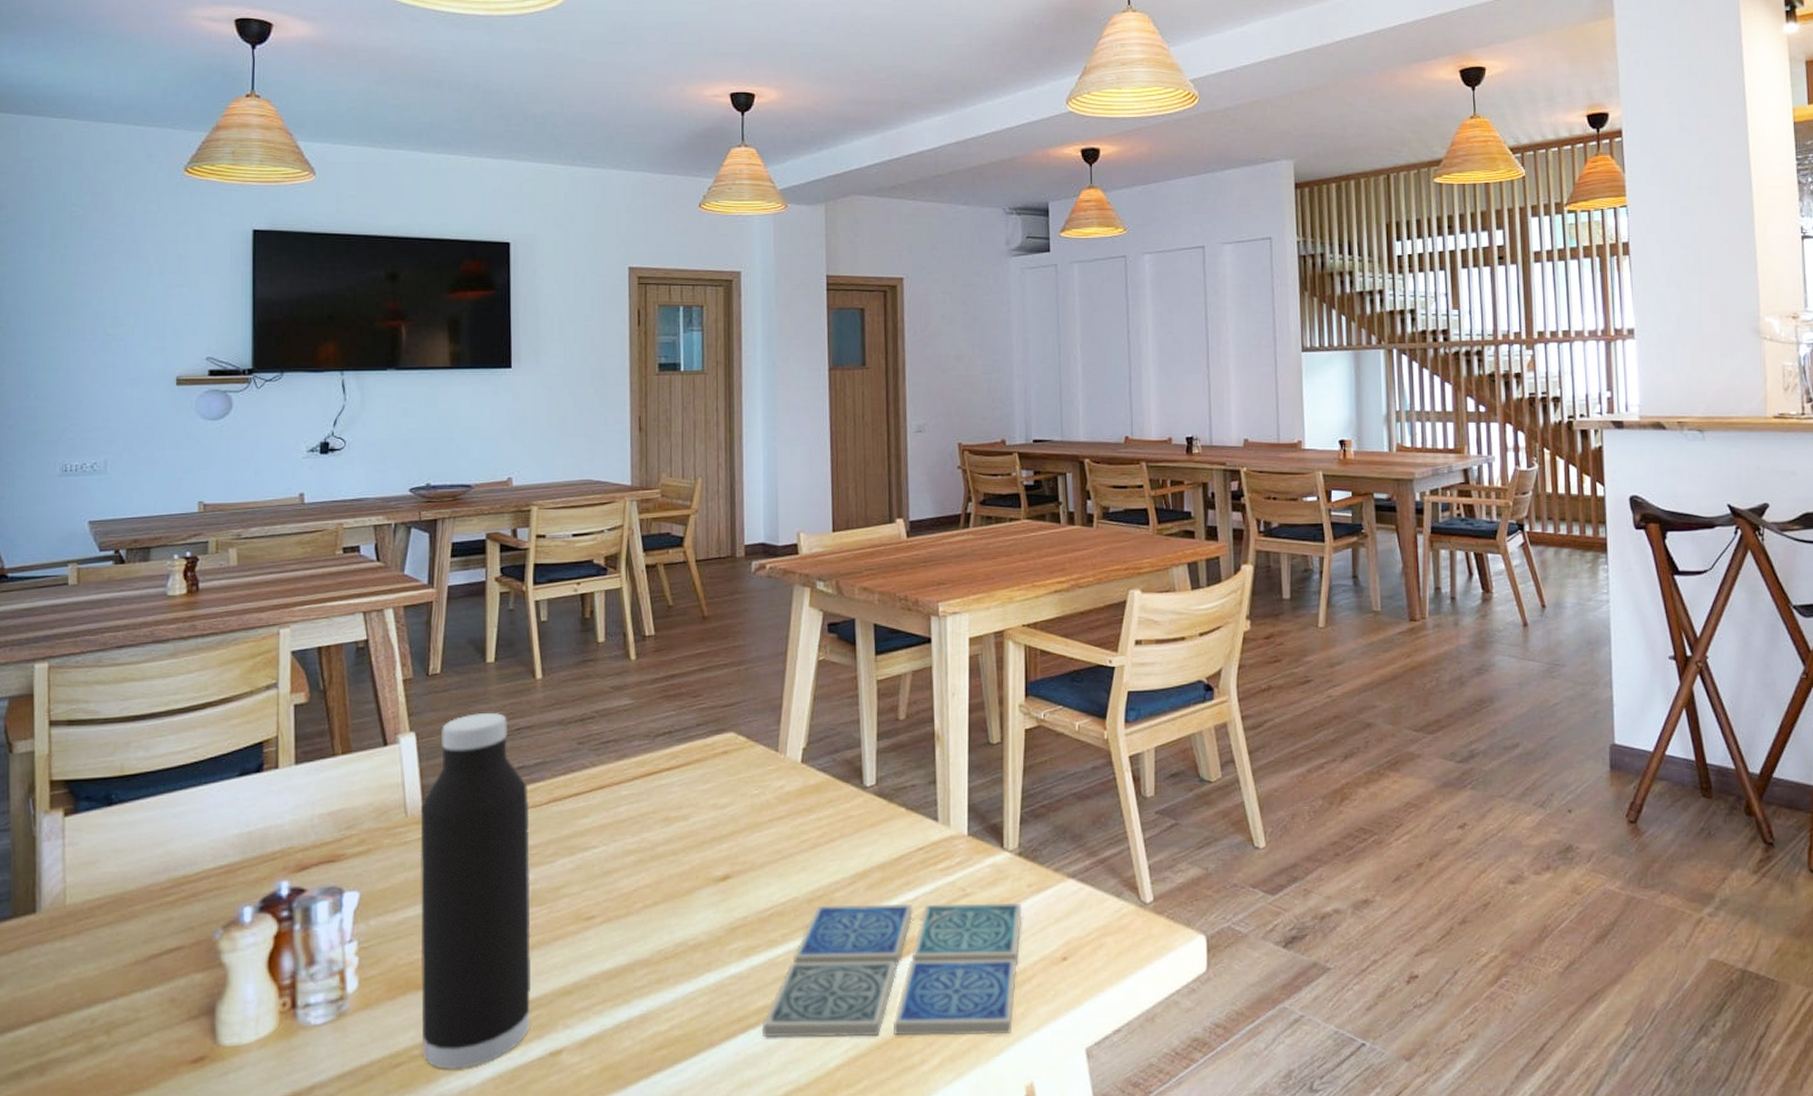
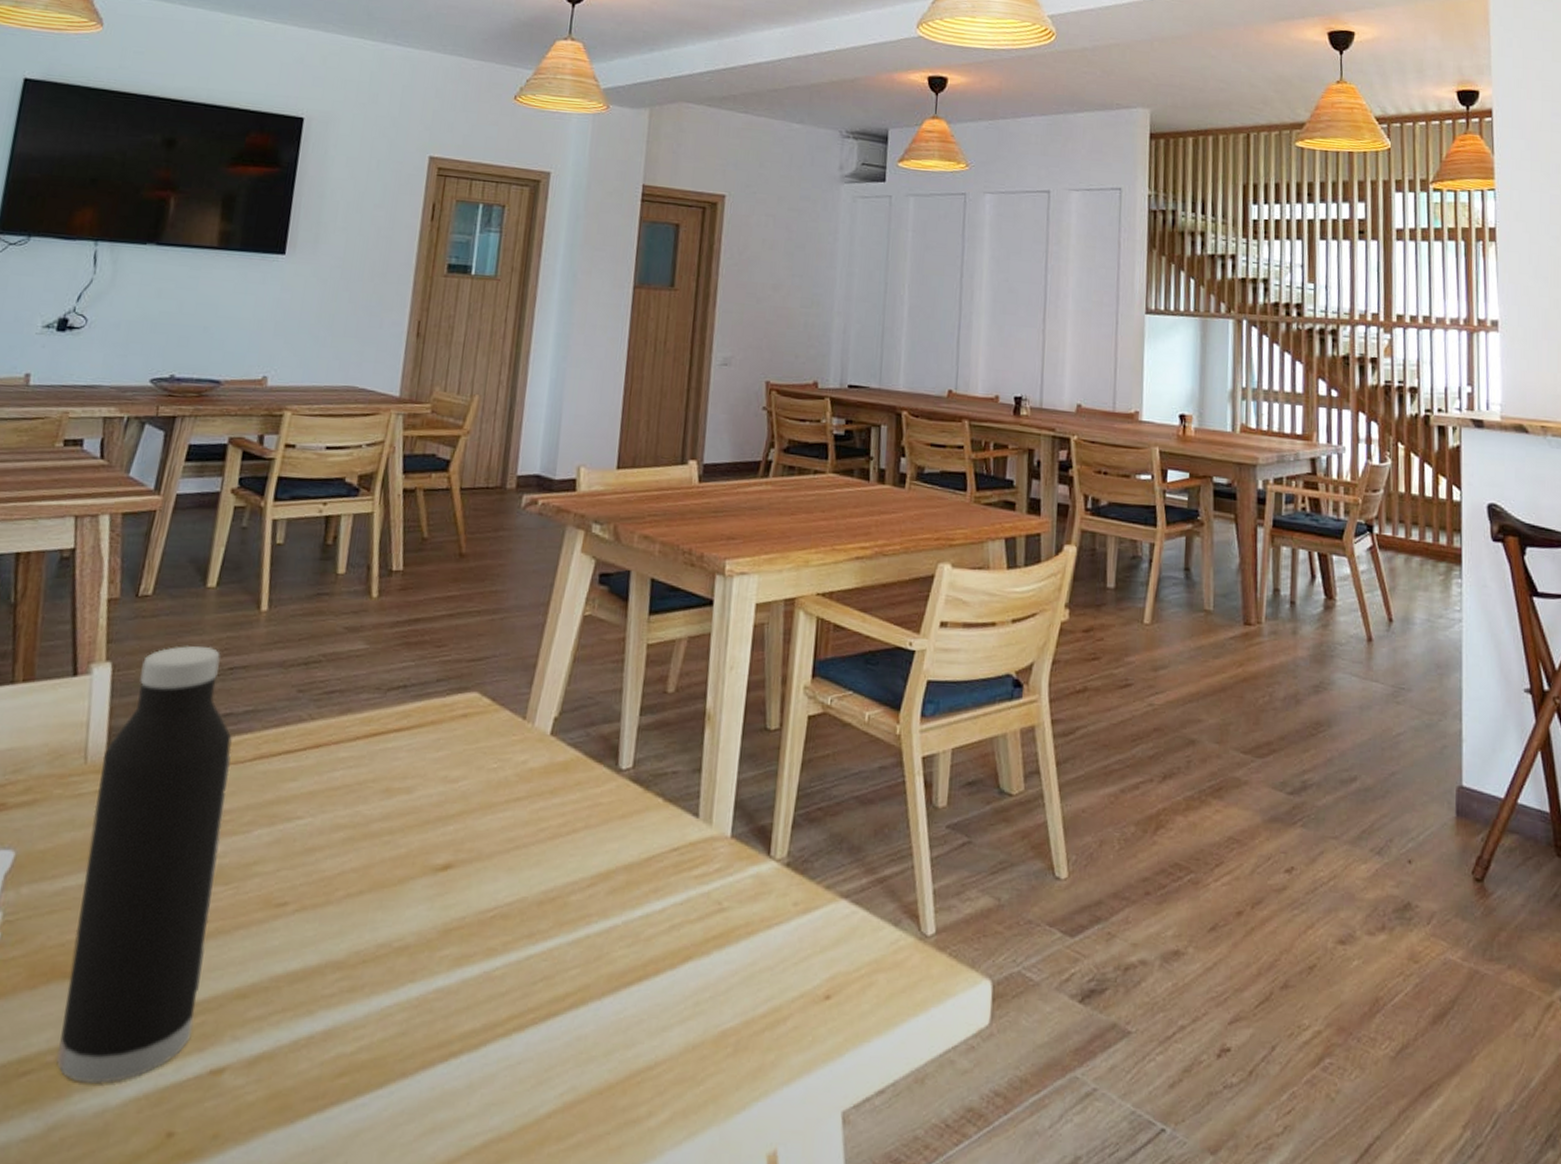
drink coaster: present [761,903,1022,1037] -> none [465,910,785,1087]

